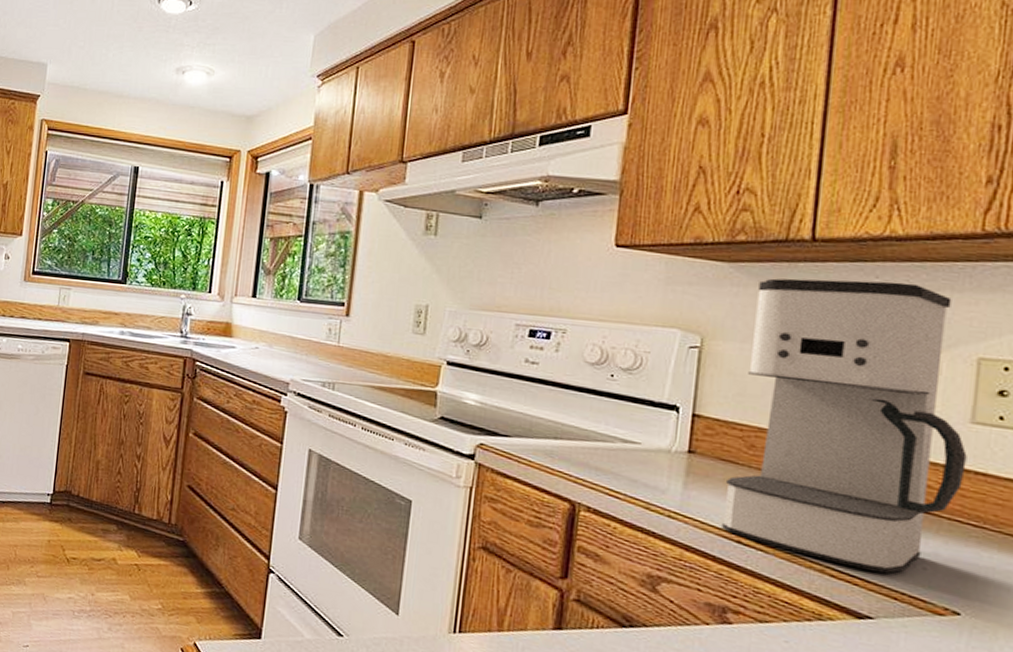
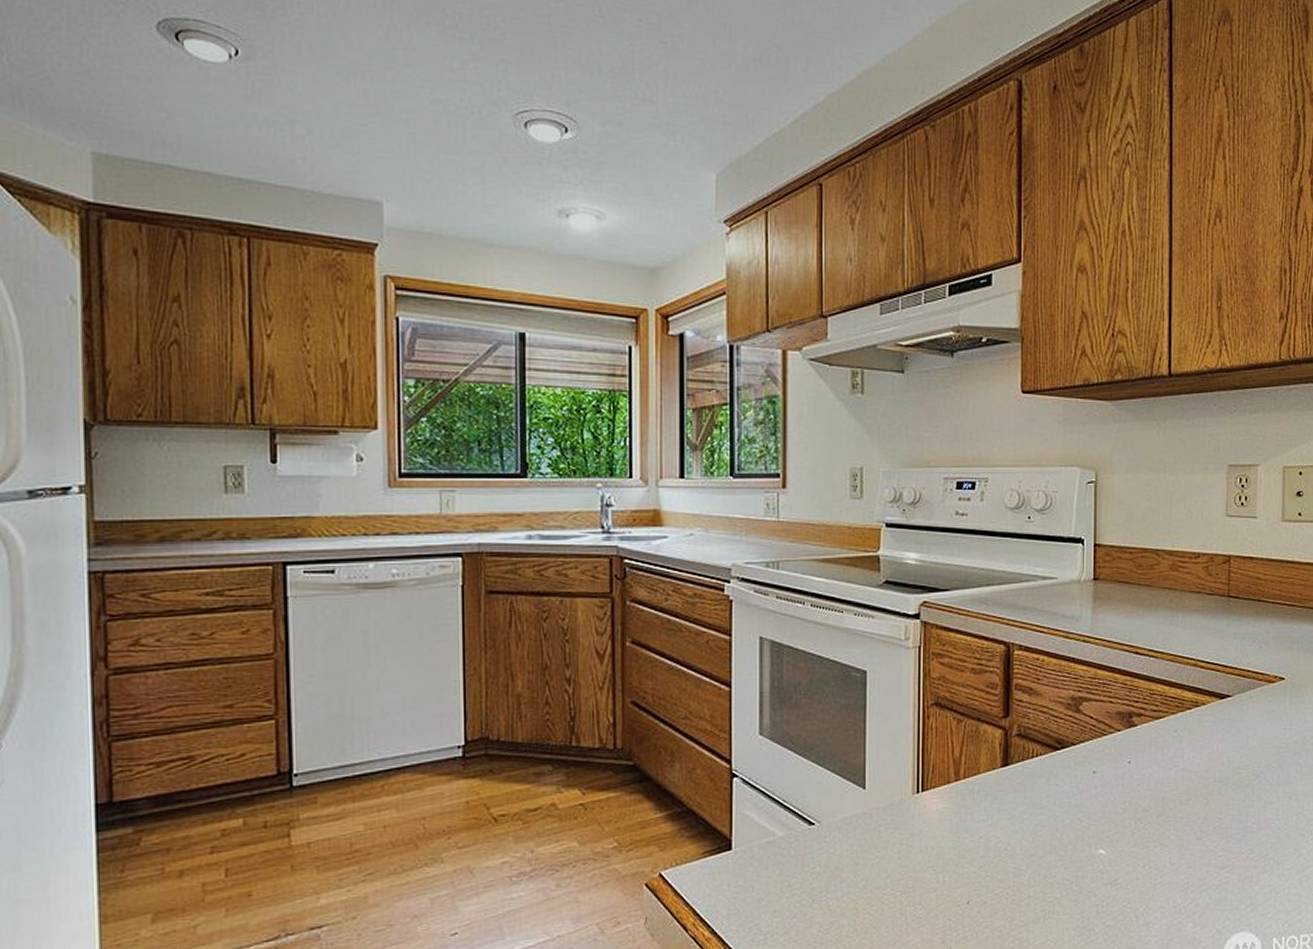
coffee maker: present [722,278,967,573] -> none [1123,408,1281,657]

